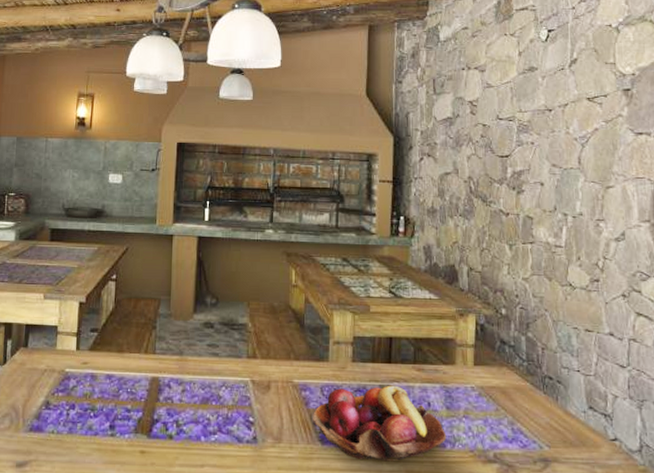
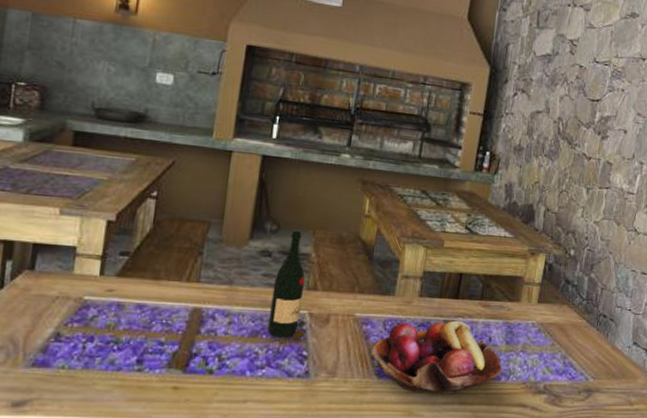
wine bottle: none [215,303,255,407] -> present [267,230,311,341]

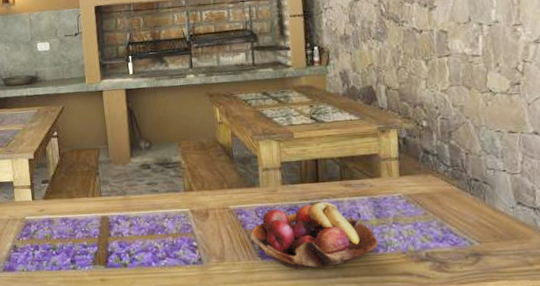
wine bottle: present [267,230,311,341] -> none [157,144,195,234]

